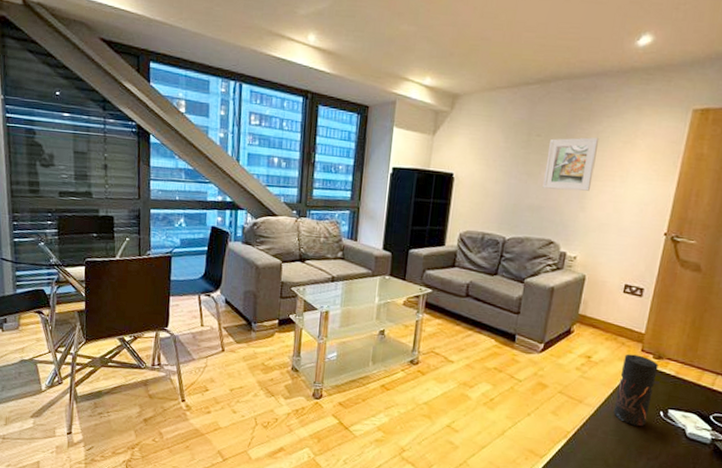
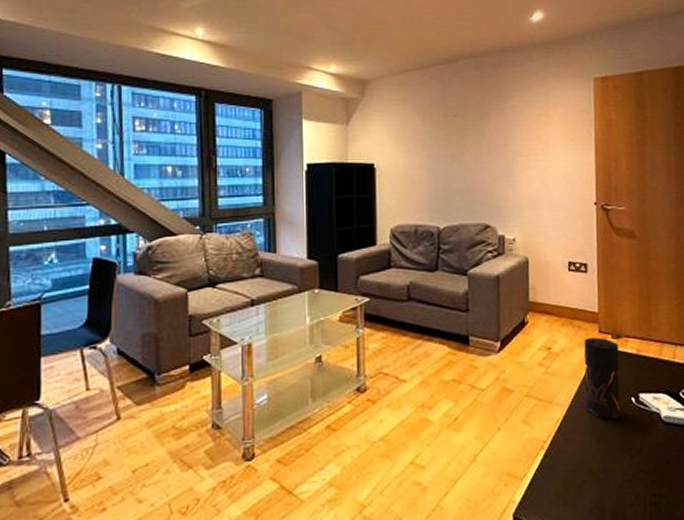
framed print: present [542,137,600,191] -> none [467,113,516,169]

